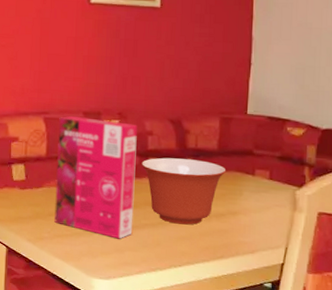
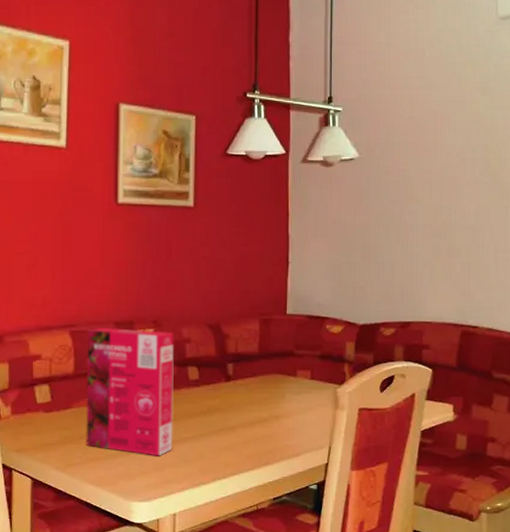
mixing bowl: present [141,157,227,225] -> none [180,365,268,434]

